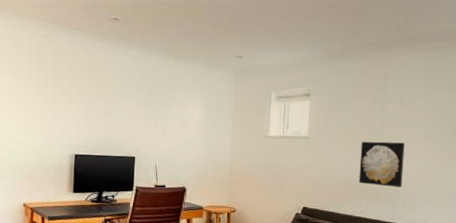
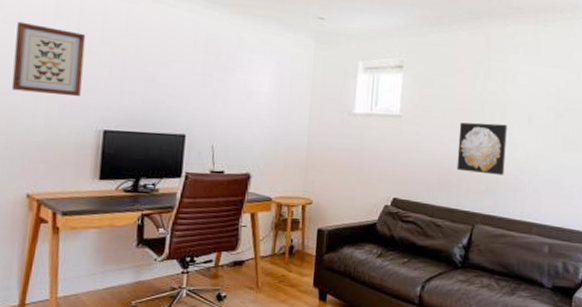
wall art: none [9,73,59,129] -> present [11,21,86,97]

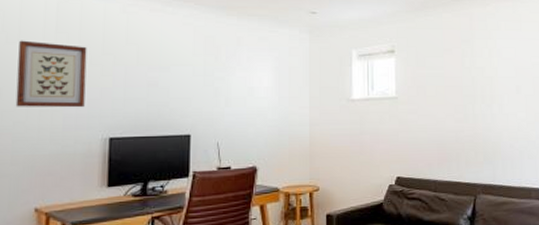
wall art: present [456,122,507,175] -> none [453,97,500,146]

